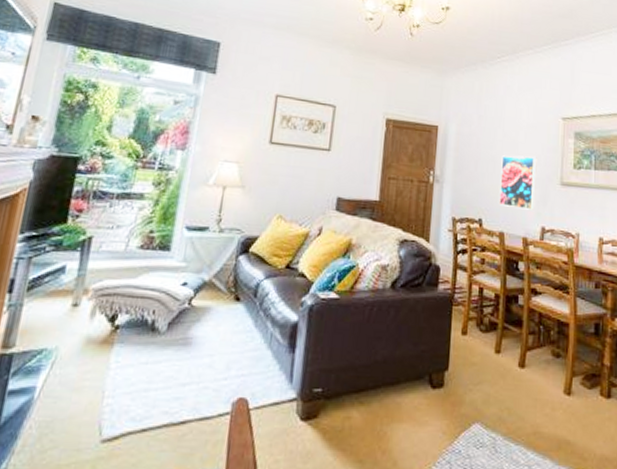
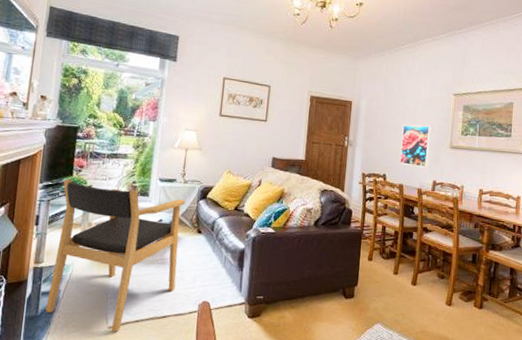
armchair: none [11,228,220,447] -> present [45,179,185,332]

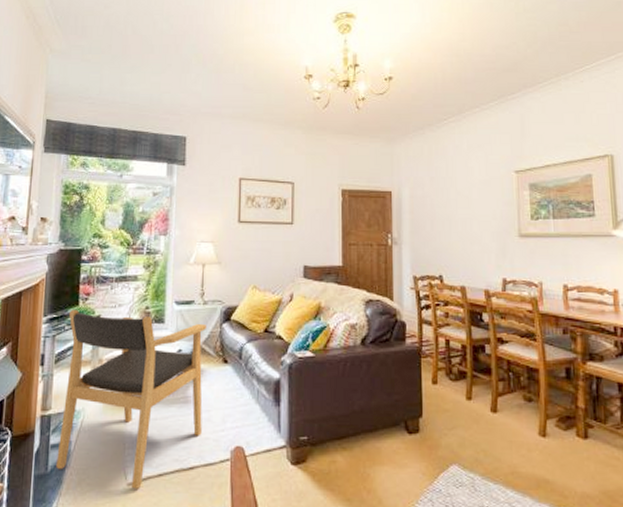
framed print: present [400,124,432,168] -> none [457,211,495,263]

